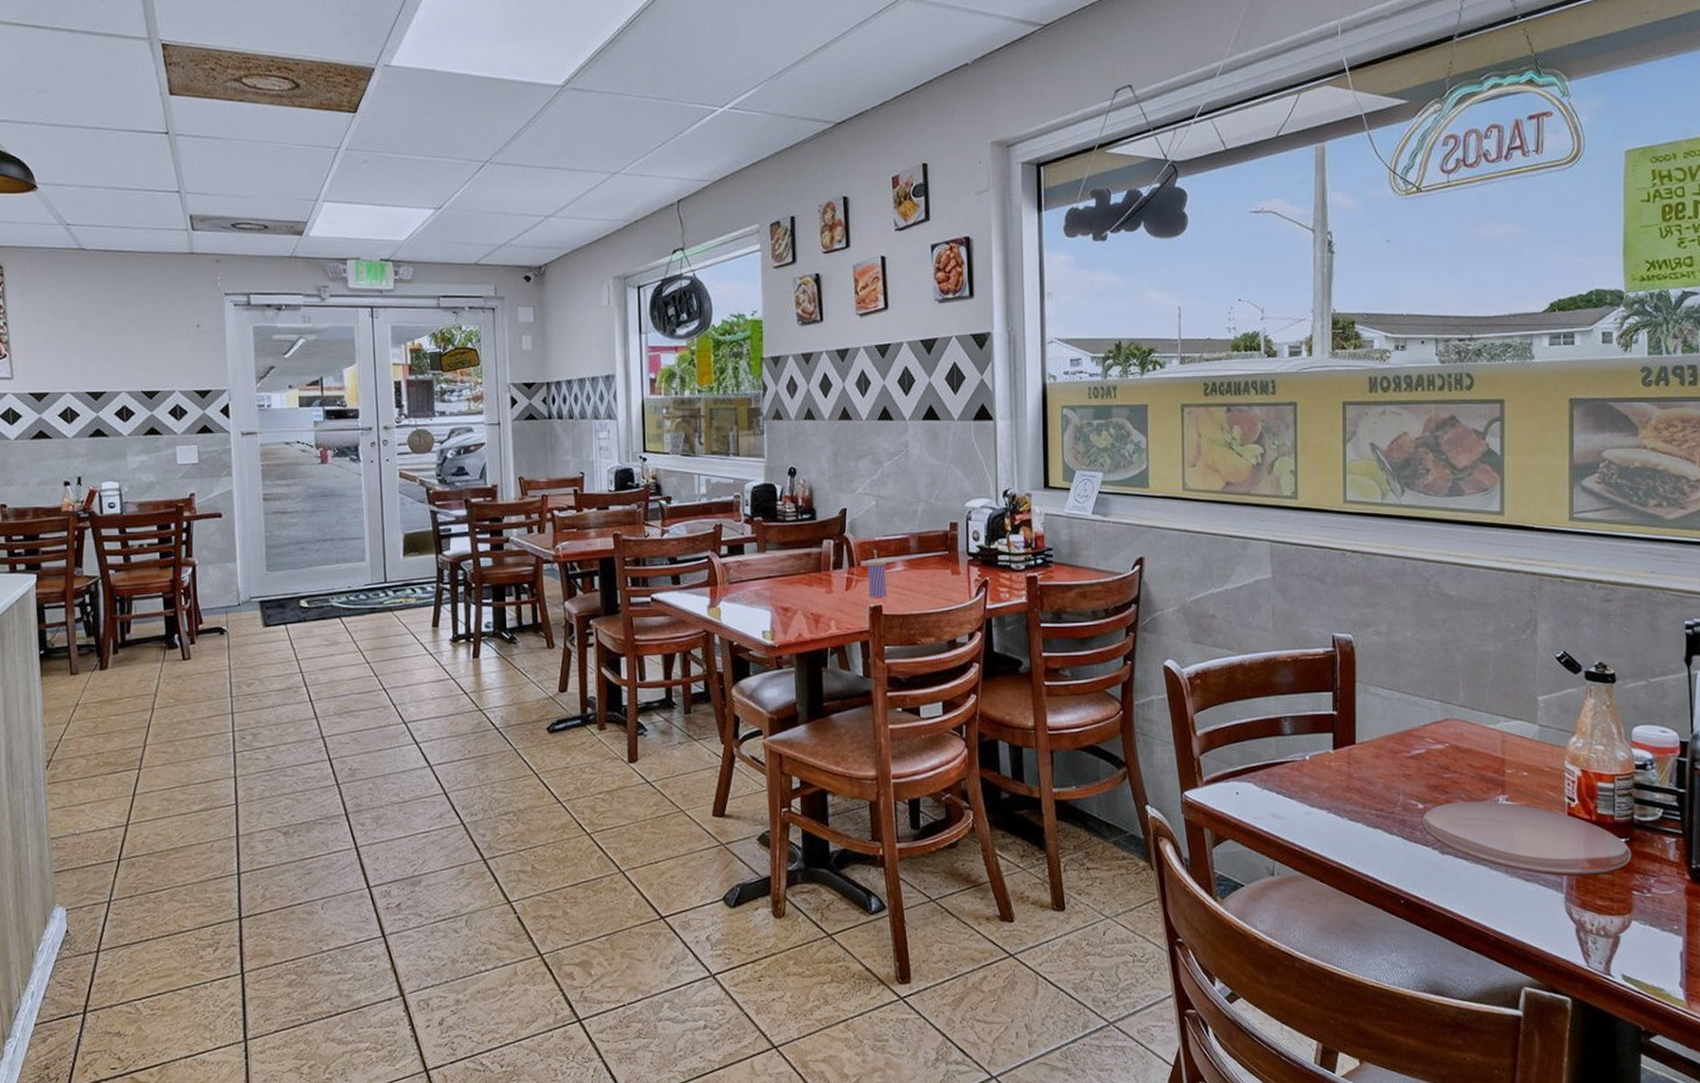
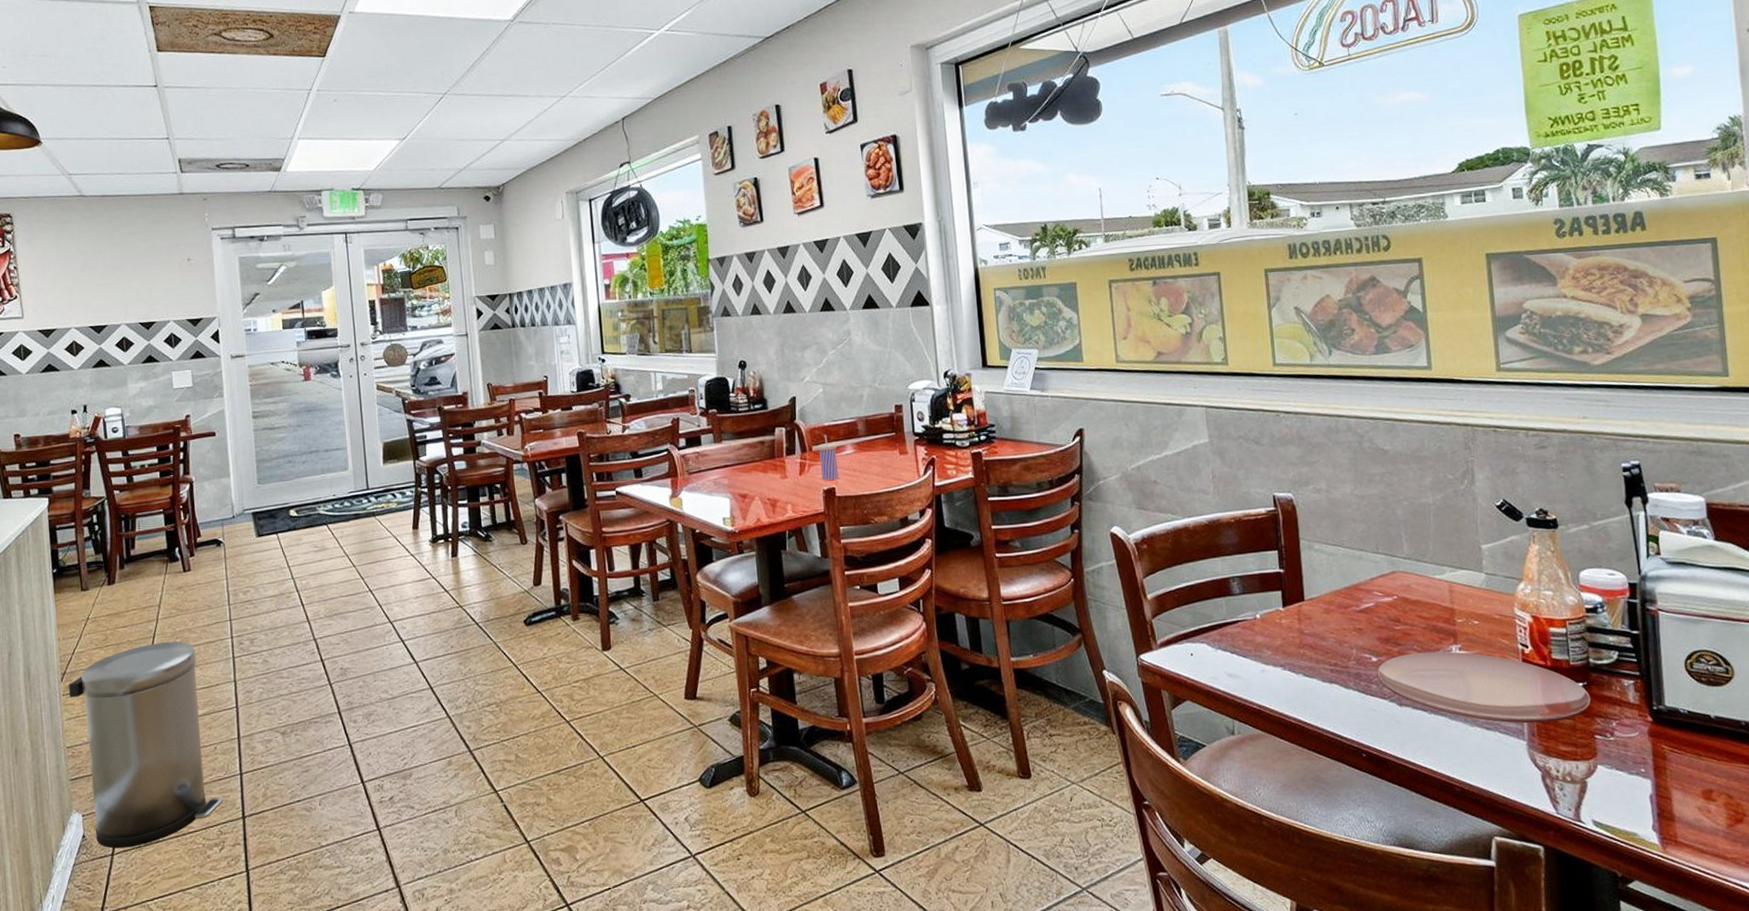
pedal bin: none [55,733,220,945] -> present [69,641,224,849]

